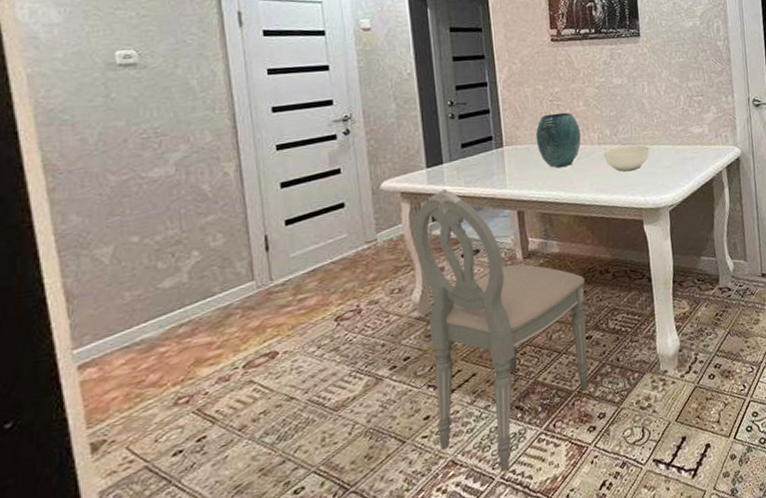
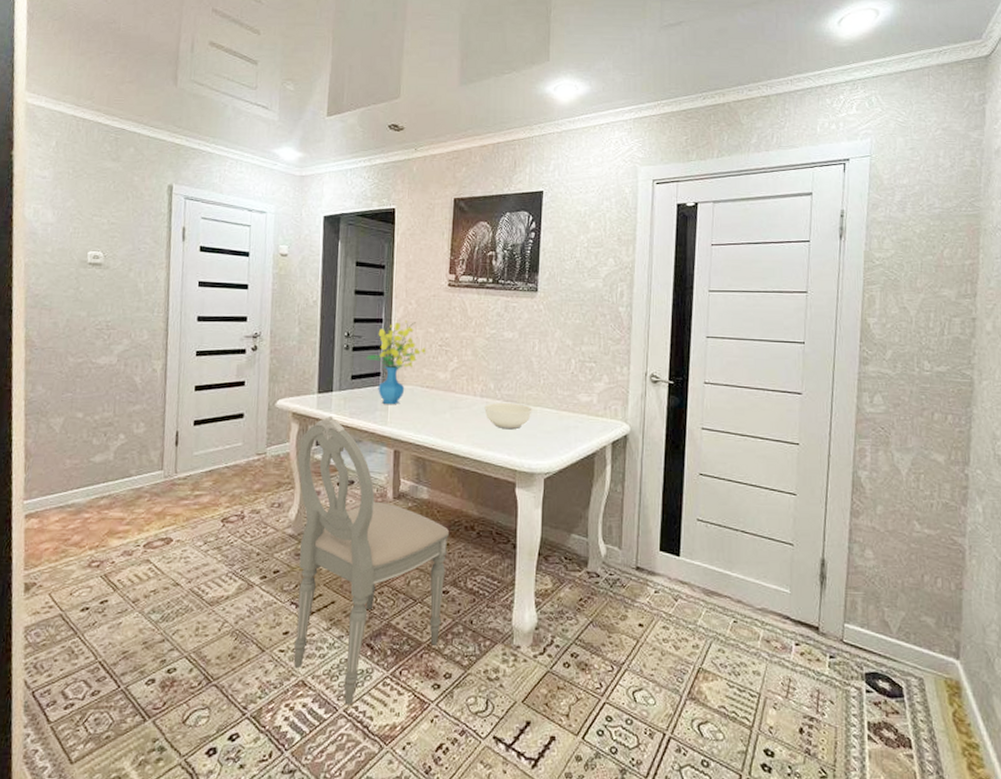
bouquet: none [475,79,537,167] -> present [367,319,426,404]
vase: present [535,112,581,168] -> none [421,358,465,414]

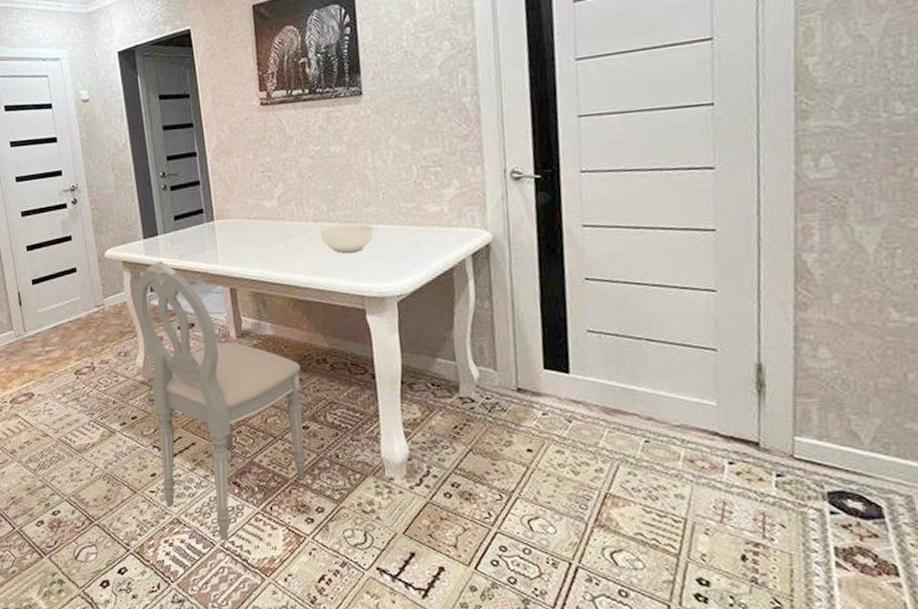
bouquet: present [367,319,426,404] -> none [186,149,248,242]

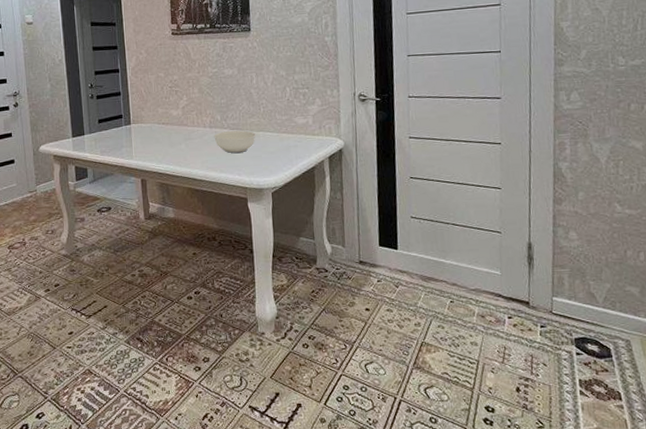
dining chair: present [135,260,306,540] -> none [63,155,196,387]

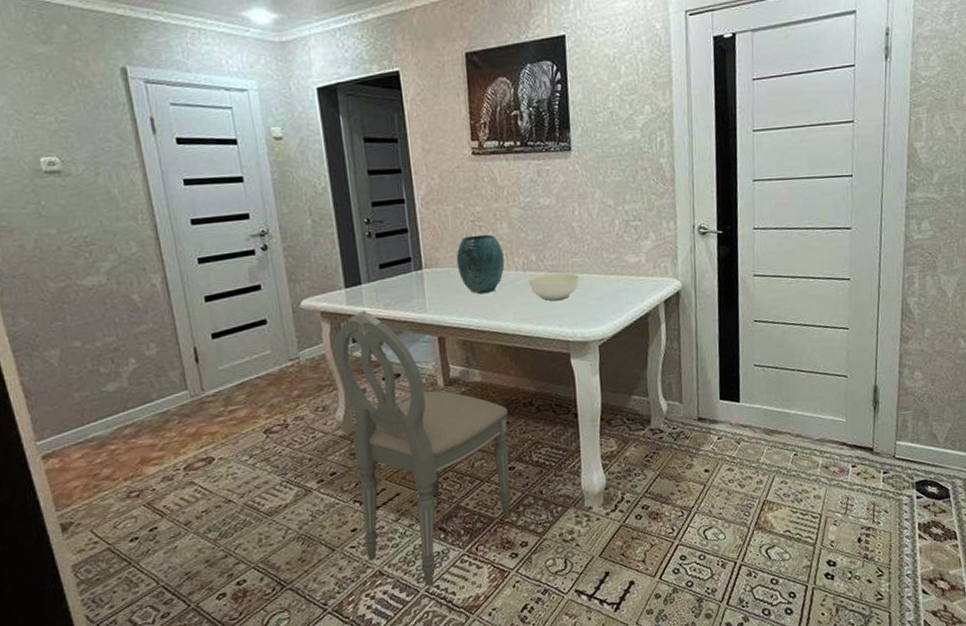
dining chair: none [63,155,196,387] -> present [335,310,511,586]
vase: none [157,98,195,145] -> present [456,234,505,294]

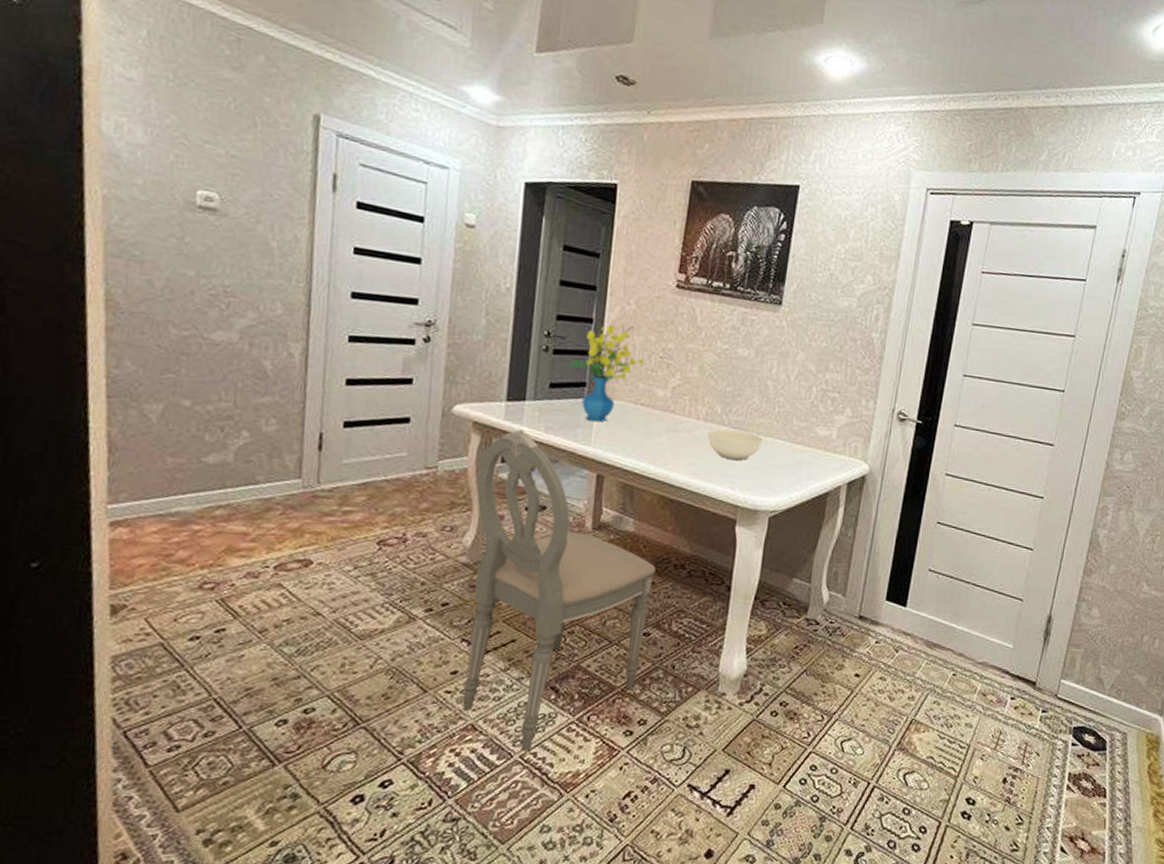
bouquet: none [393,196,458,291] -> present [570,322,644,422]
vase: present [456,234,505,294] -> none [634,372,688,437]

